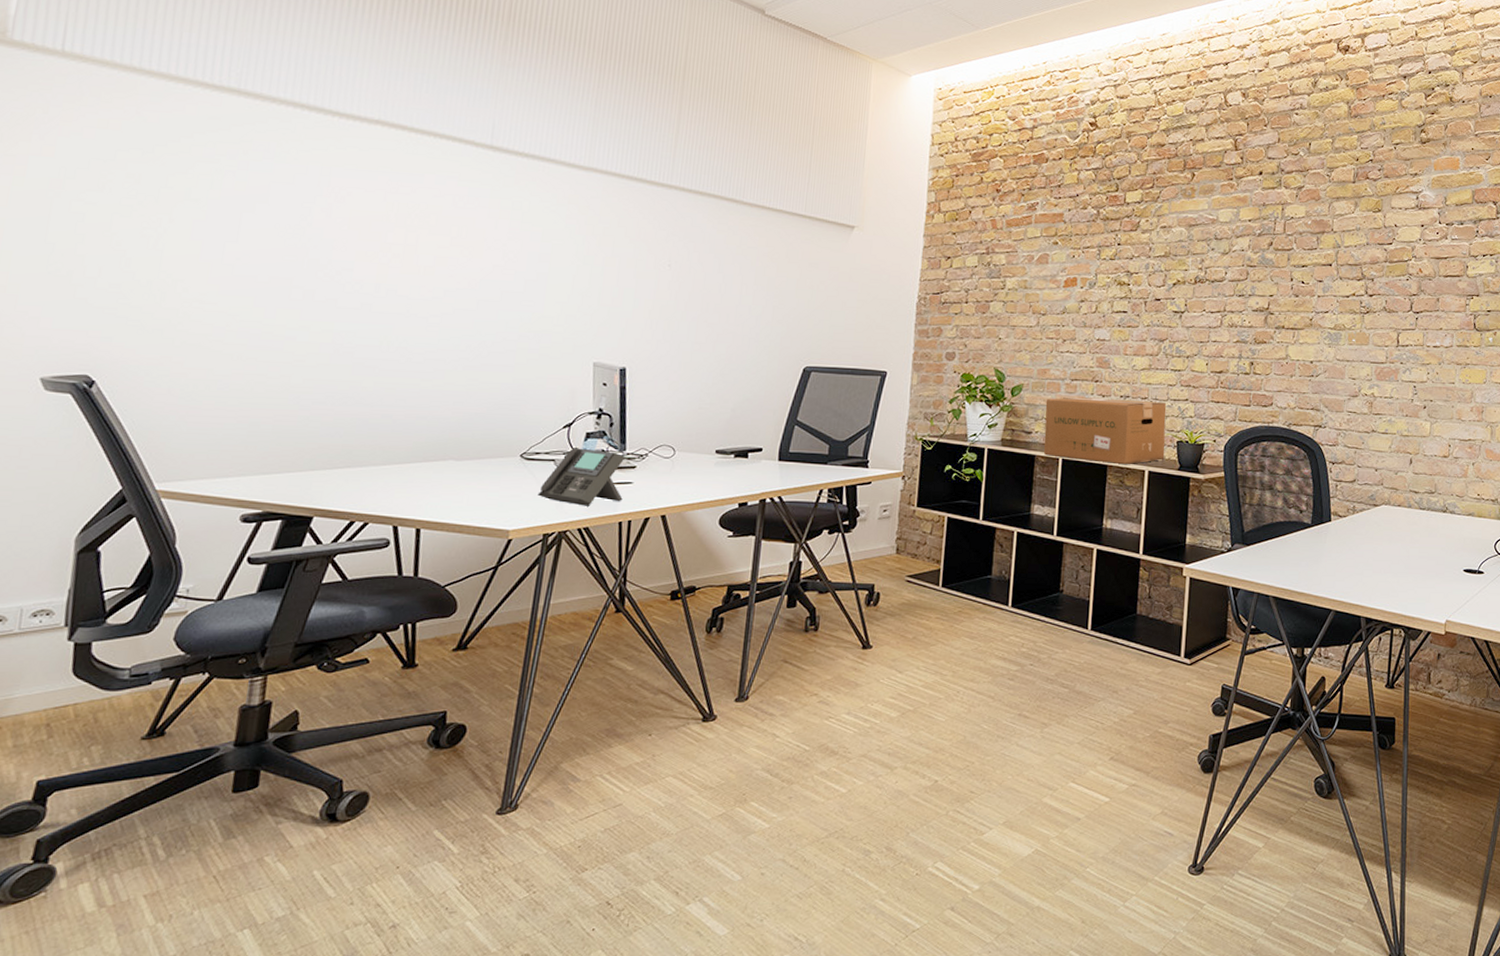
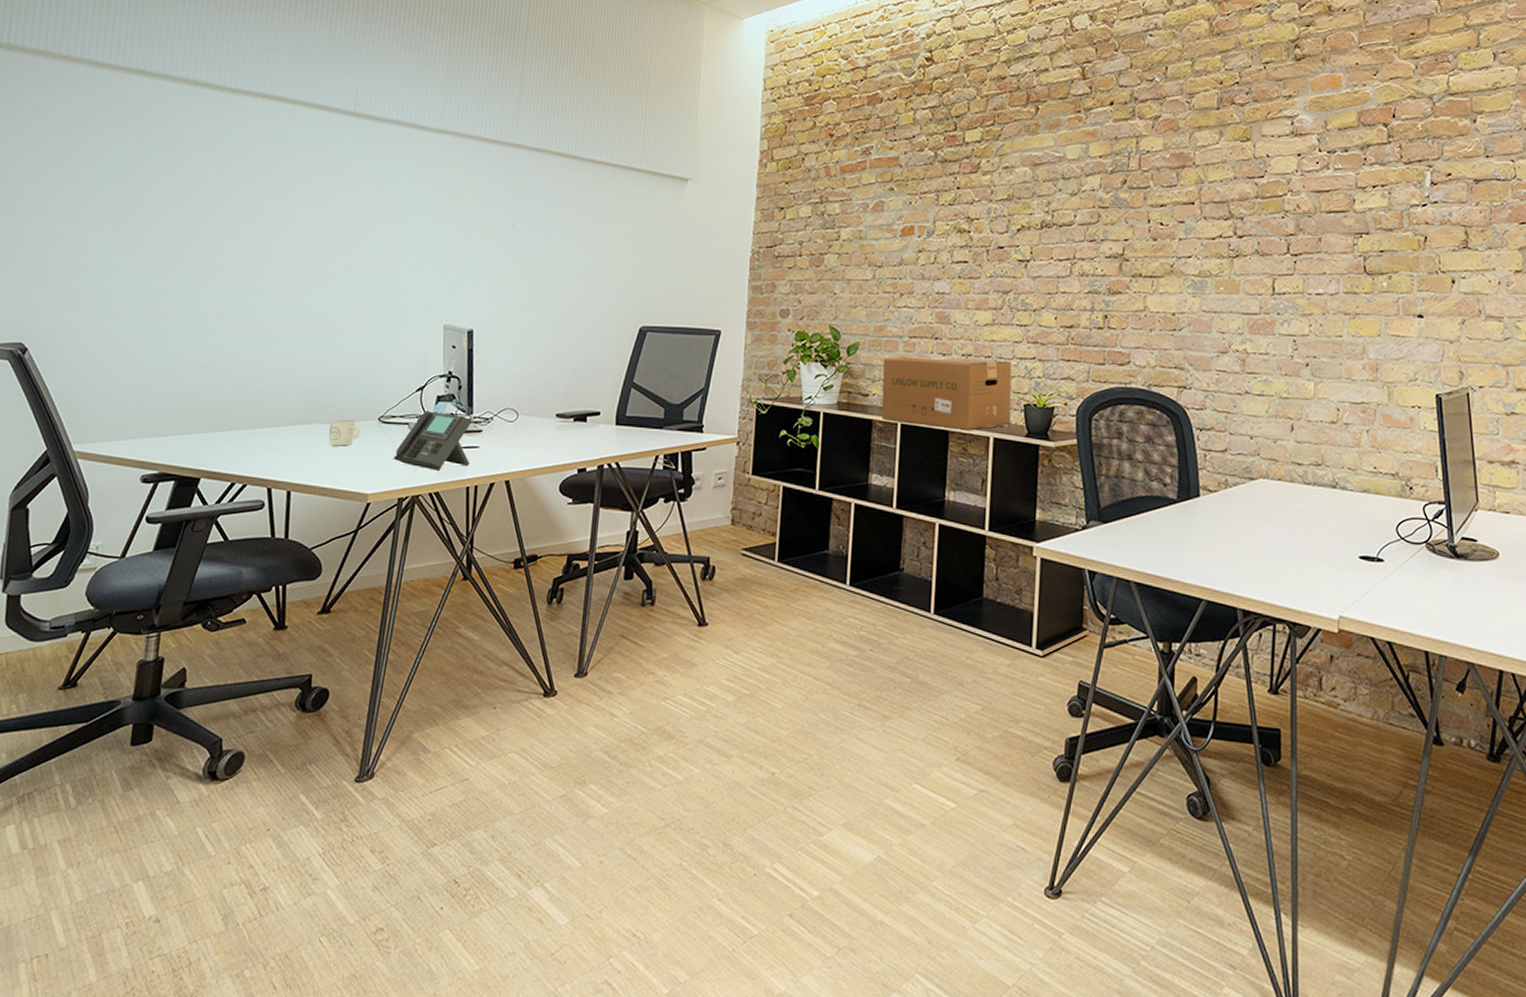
mug: none [464,456,500,483] -> present [328,419,360,446]

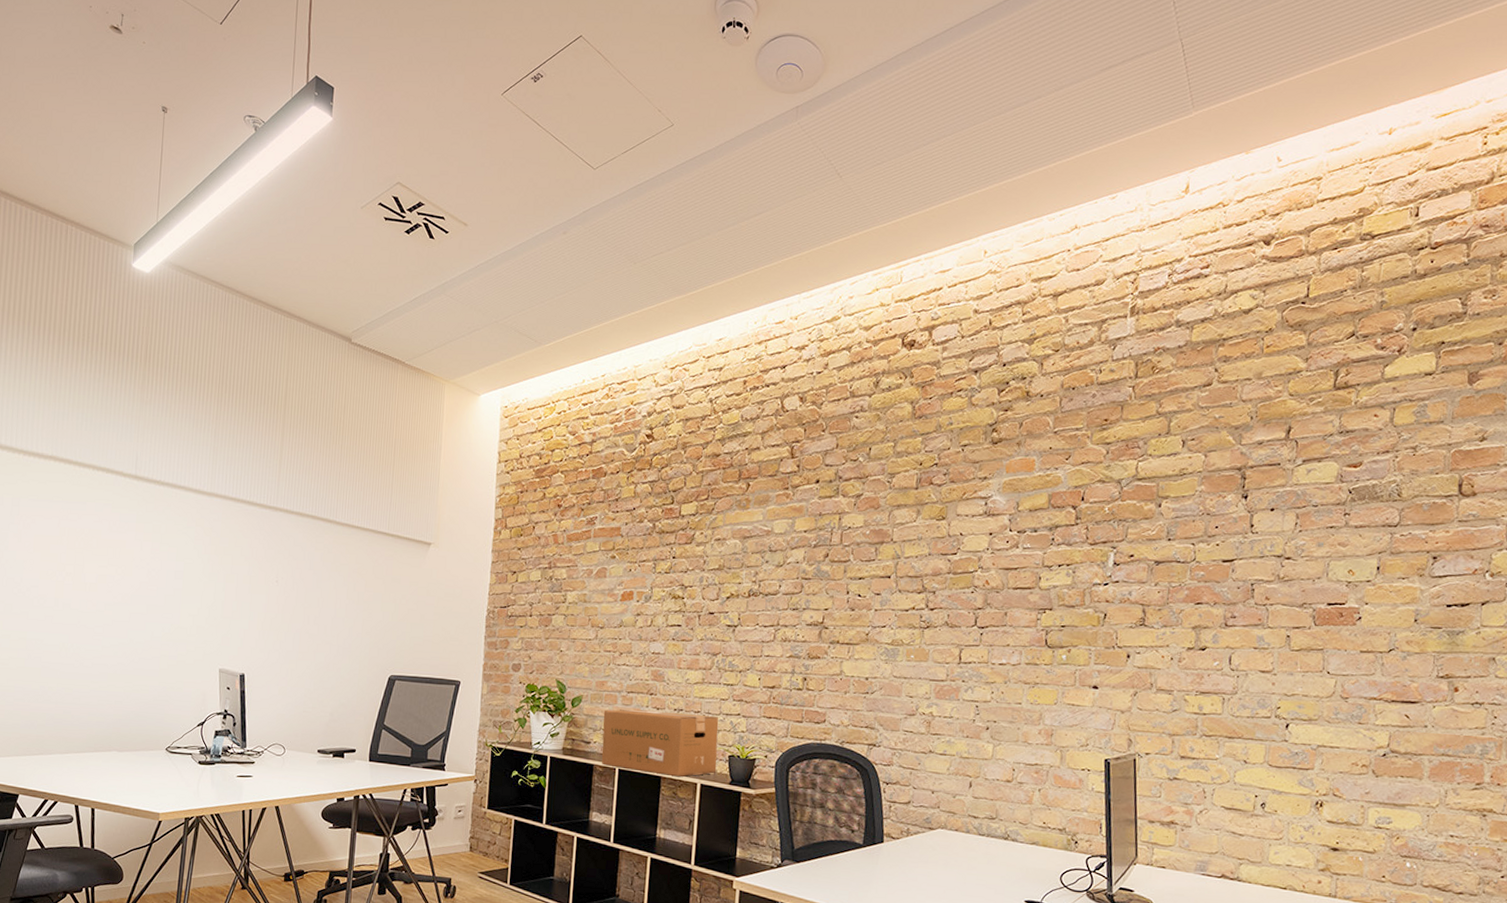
mug: present [328,419,360,446] -> none [124,748,151,772]
phone: present [393,410,473,471] -> none [180,743,246,796]

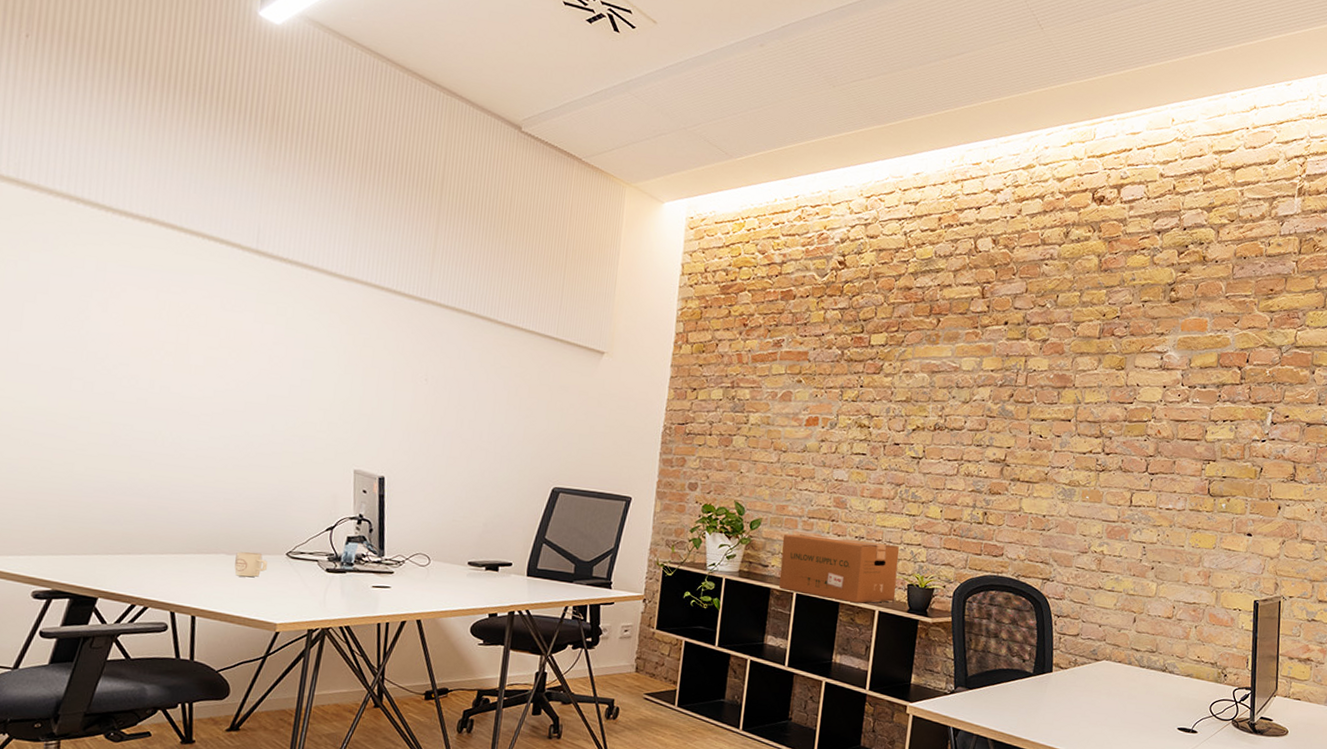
mug: none [124,748,151,772] -> present [234,551,267,578]

